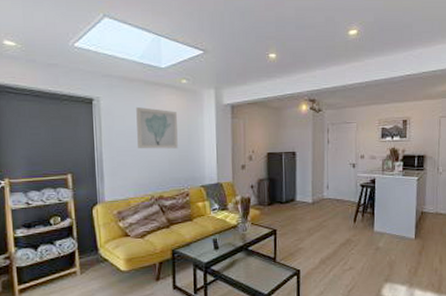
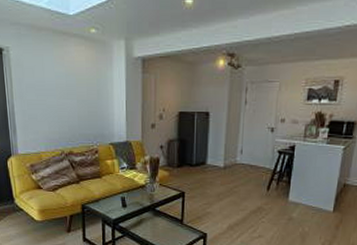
wall art: present [136,107,178,149] -> none [45,59,87,104]

